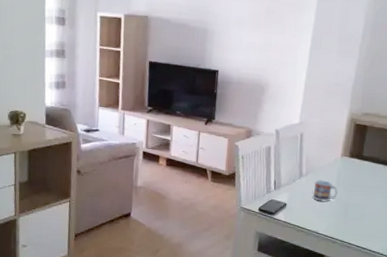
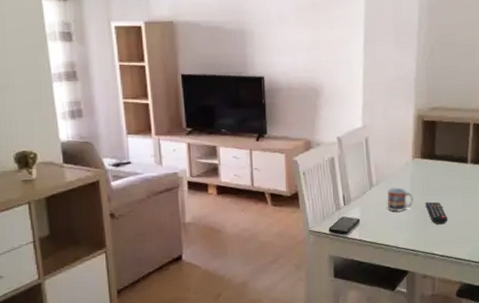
remote control: none [347,196,367,218] -> present [425,201,447,224]

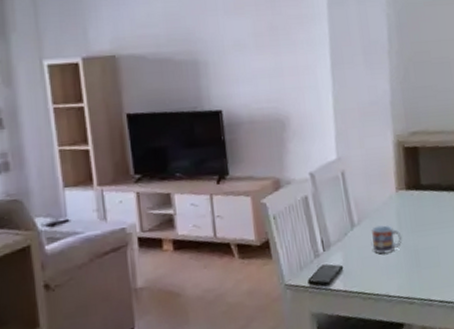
remote control: present [425,201,447,224] -> none [415,238,443,265]

